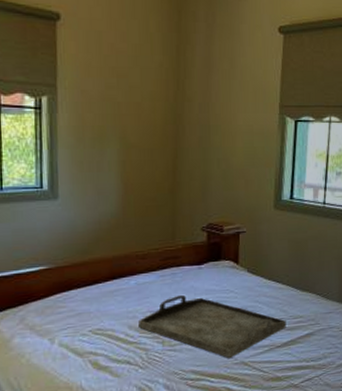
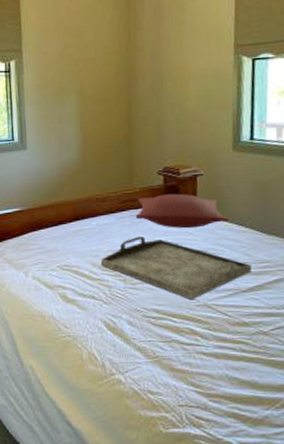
pillow: none [177,250,268,287] -> present [135,193,230,229]

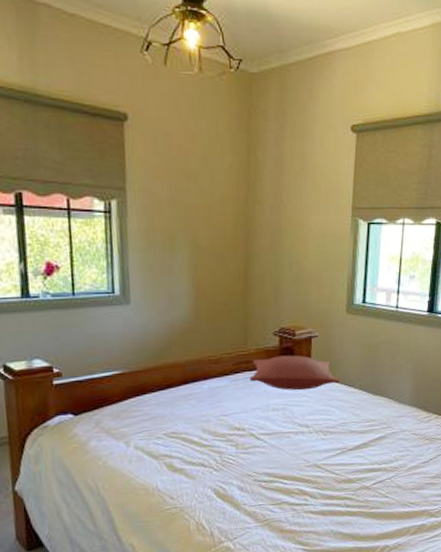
serving tray: present [101,235,252,299] -> none [212,398,358,461]

